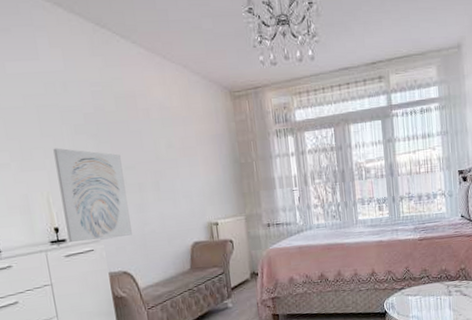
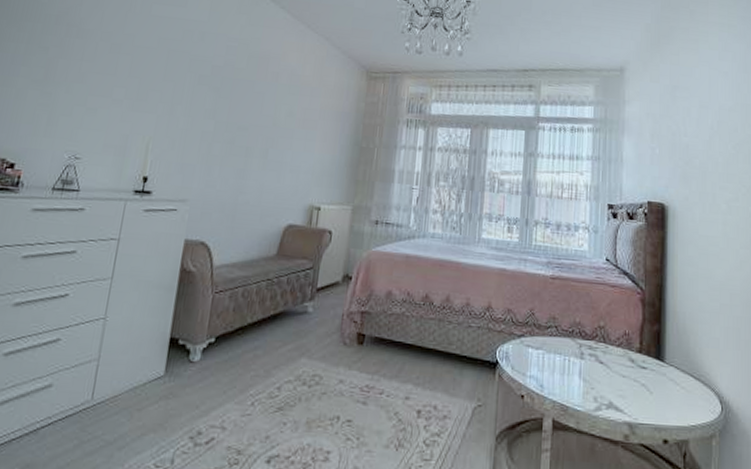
wall art: present [53,147,132,242] -> none [153,93,236,202]

